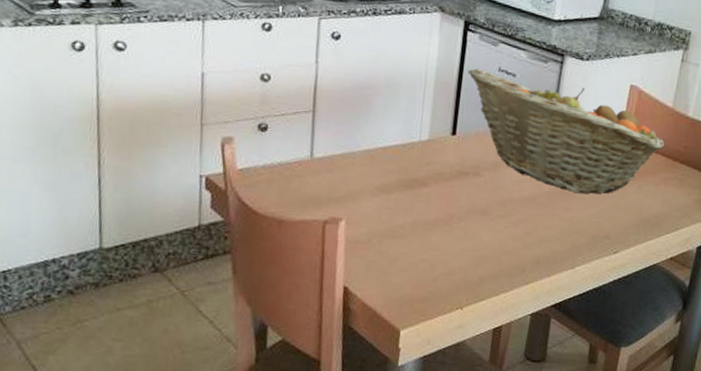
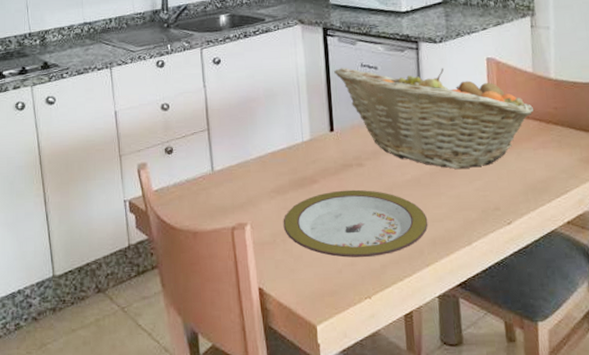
plate: none [382,197,536,269] -> present [283,189,428,258]

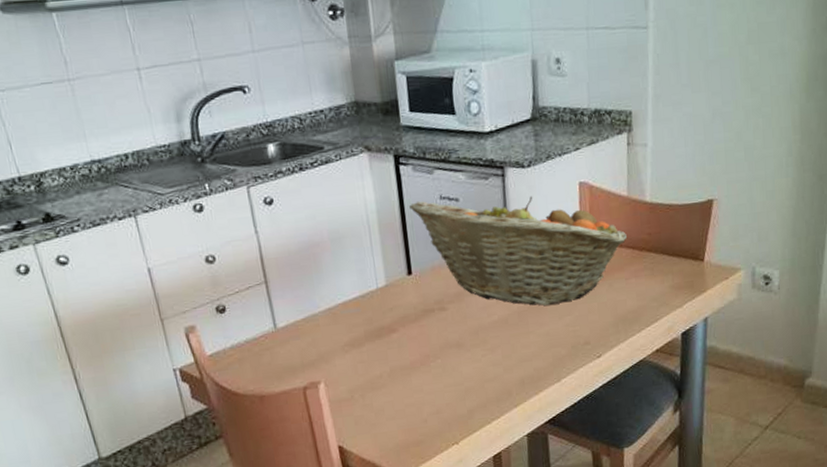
plate: present [283,189,428,258] -> none [360,335,517,407]

